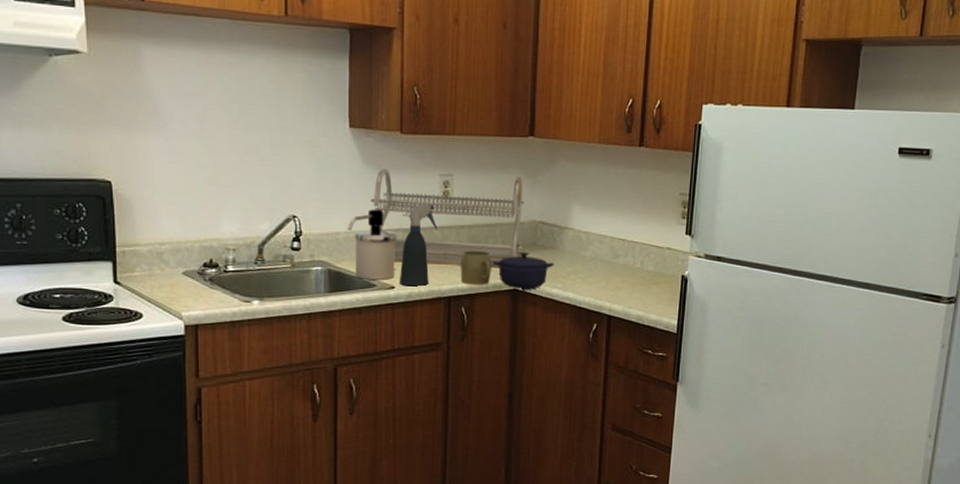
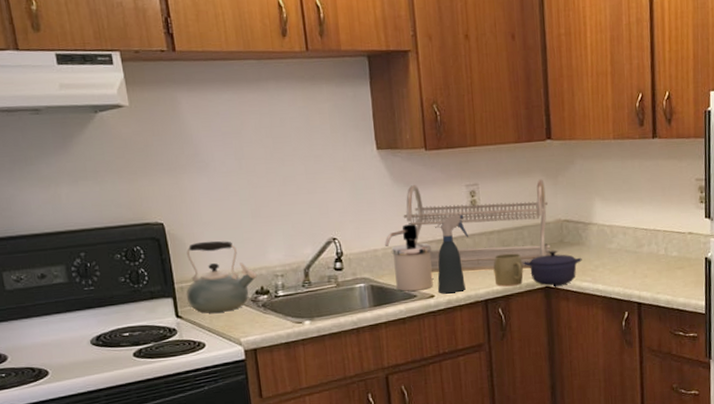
kettle: none [127,205,207,282] -> present [186,240,257,314]

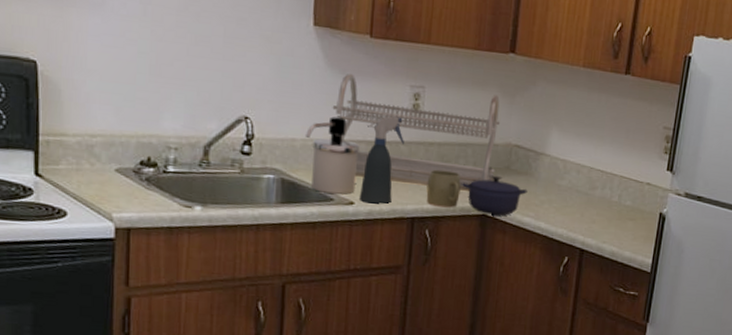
kettle: present [186,240,257,314] -> none [52,91,145,179]

